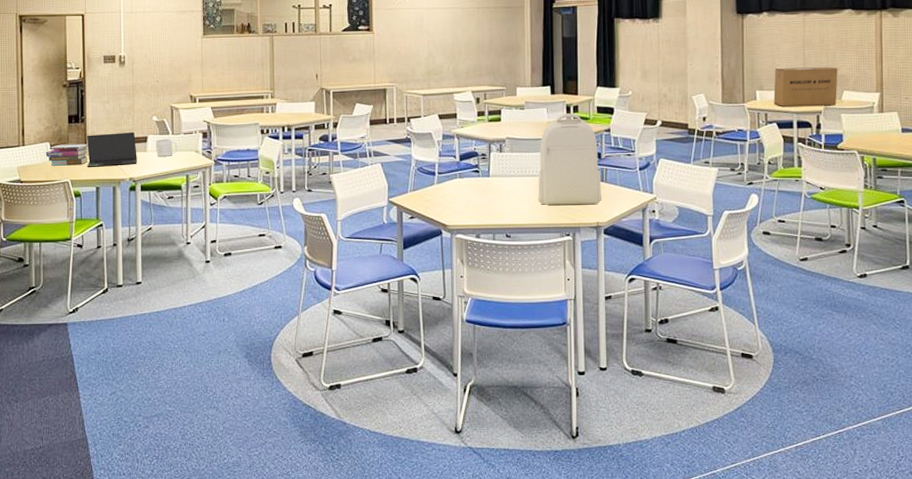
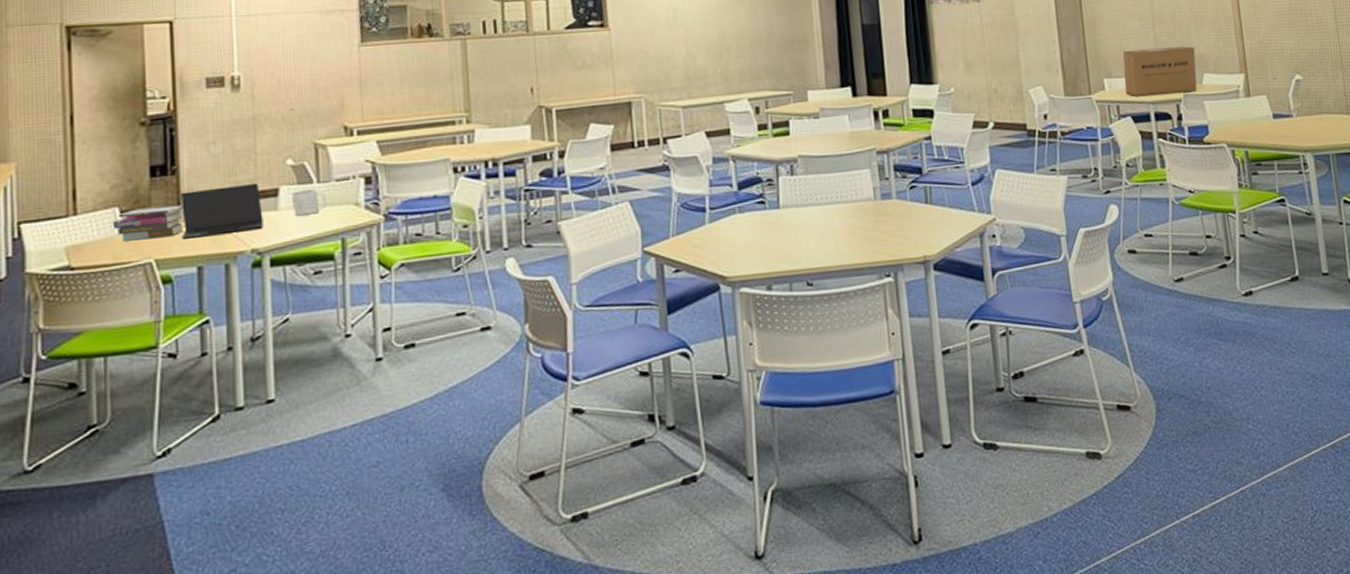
backpack: present [538,113,602,205] -> none [843,119,929,240]

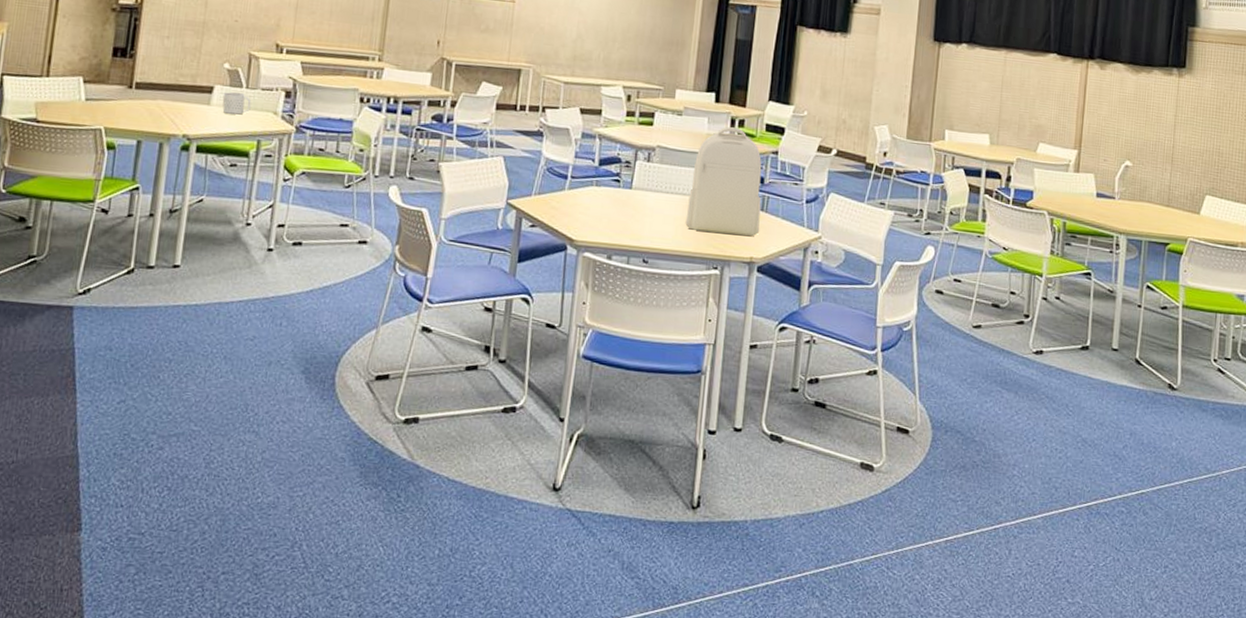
books: present [112,204,184,242] -> none [75,81,135,110]
laptop: present [181,182,263,240] -> none [128,74,198,119]
backpack: none [843,119,929,240] -> present [685,127,762,236]
box: present [1122,46,1197,97] -> none [963,108,1036,158]

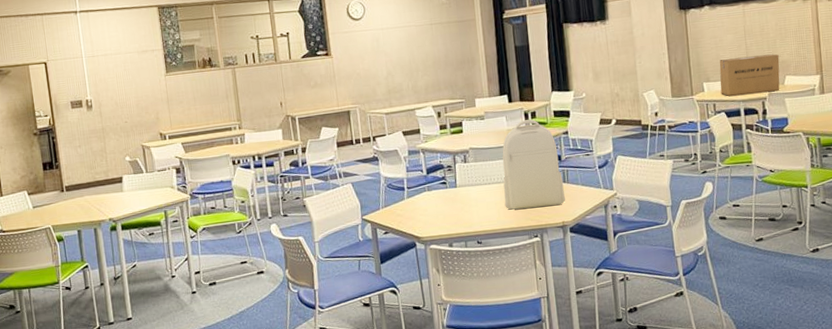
mug: present [222,92,251,115] -> none [130,177,153,196]
box: none [963,108,1036,158] -> present [719,54,780,97]

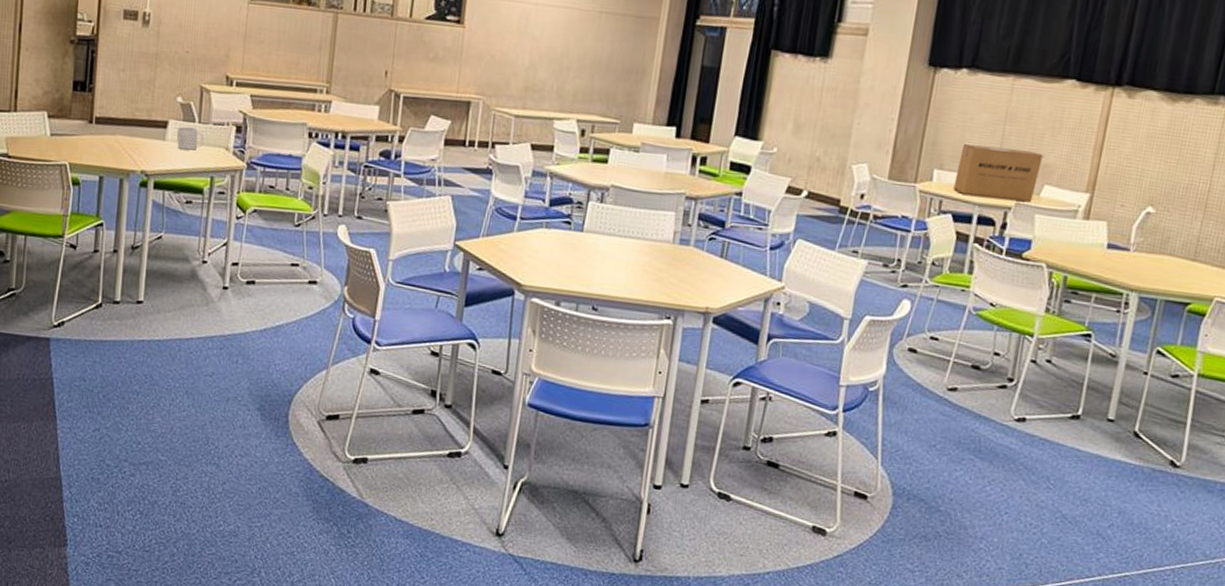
mug: none [130,177,153,196] -> present [176,126,204,150]
backpack: present [502,119,566,210] -> none [638,165,724,285]

